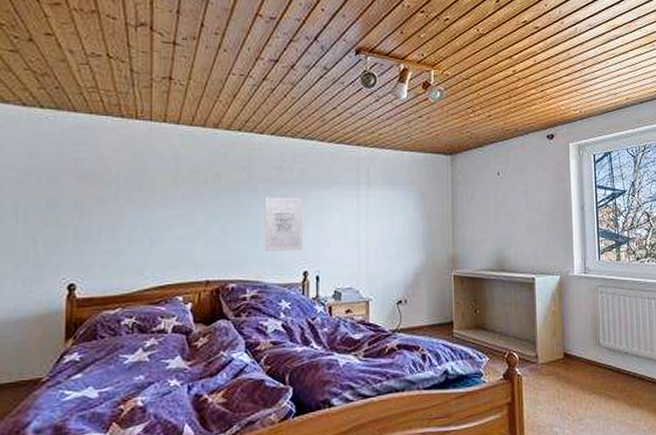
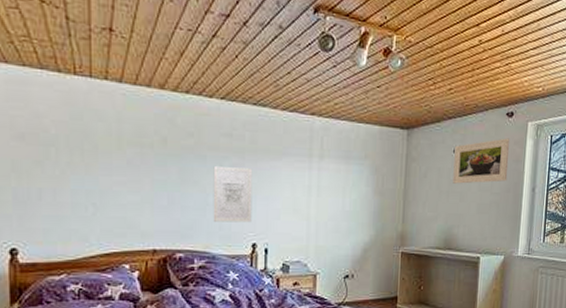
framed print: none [499,159,555,205] -> present [453,138,510,184]

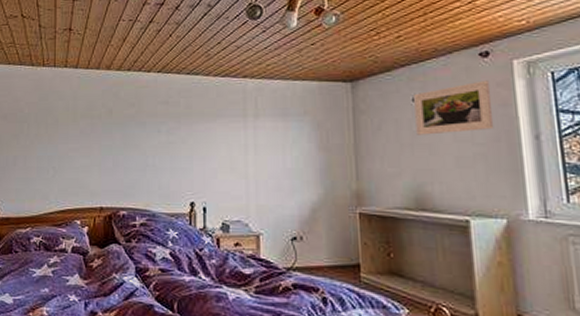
wall art: present [213,165,253,223] -> none [152,130,189,182]

